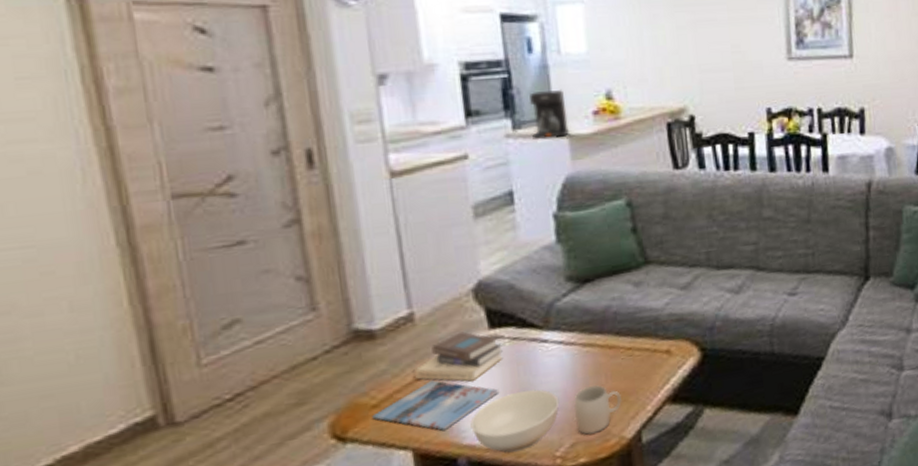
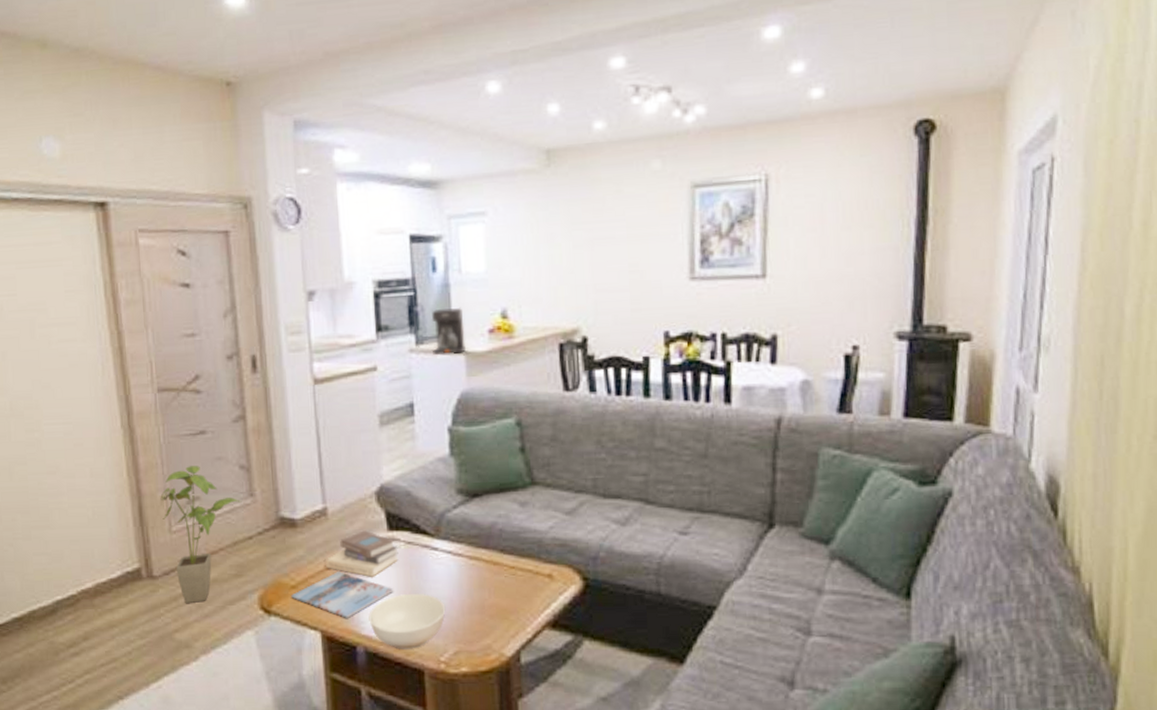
house plant: none [182,282,301,449] -> present [160,466,242,604]
mug: present [573,385,623,435] -> none [458,598,504,647]

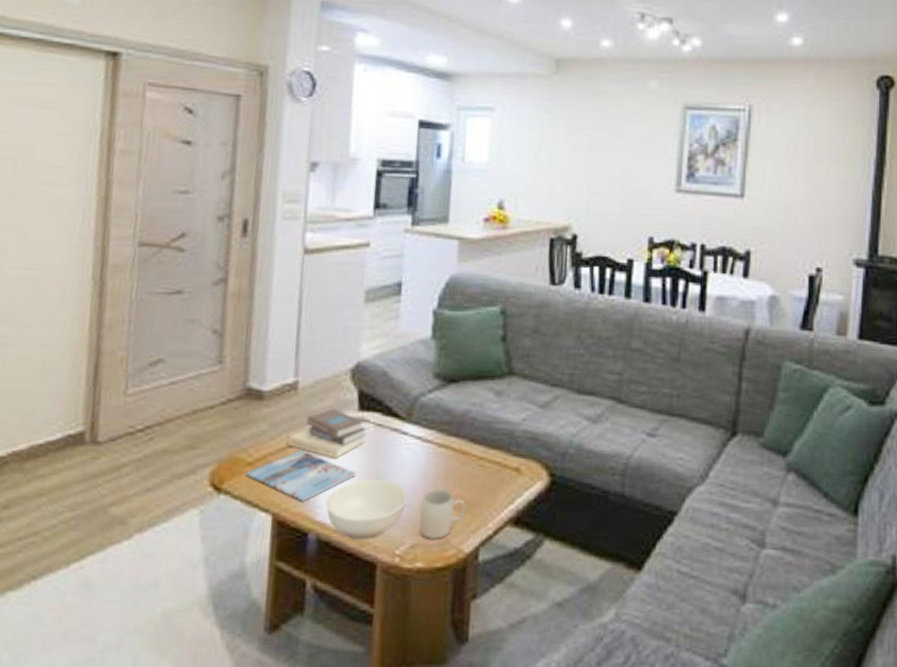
house plant: present [160,466,242,604] -> none [119,326,209,475]
coffee maker: present [431,307,467,355] -> none [427,193,462,238]
mug: none [458,598,504,647] -> present [418,488,467,541]

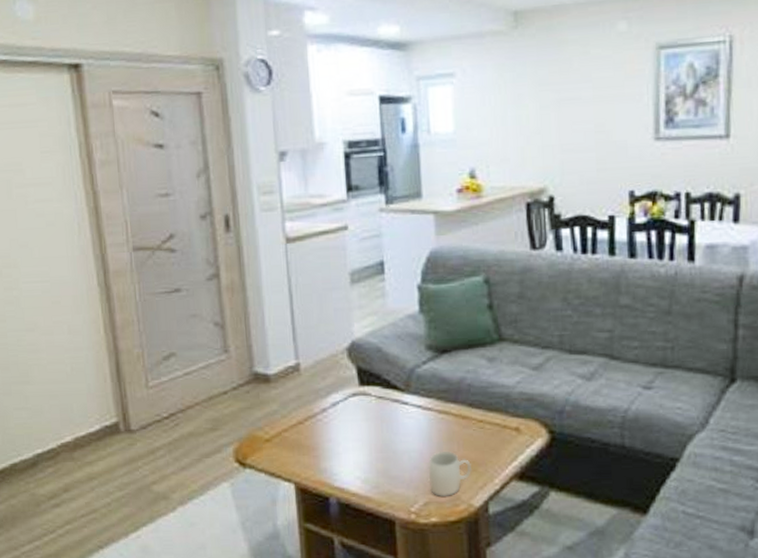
magazine: present [246,450,357,501] -> none [265,425,366,470]
books: present [287,408,367,459] -> none [298,385,370,431]
bowl: present [325,478,408,540] -> none [341,446,416,500]

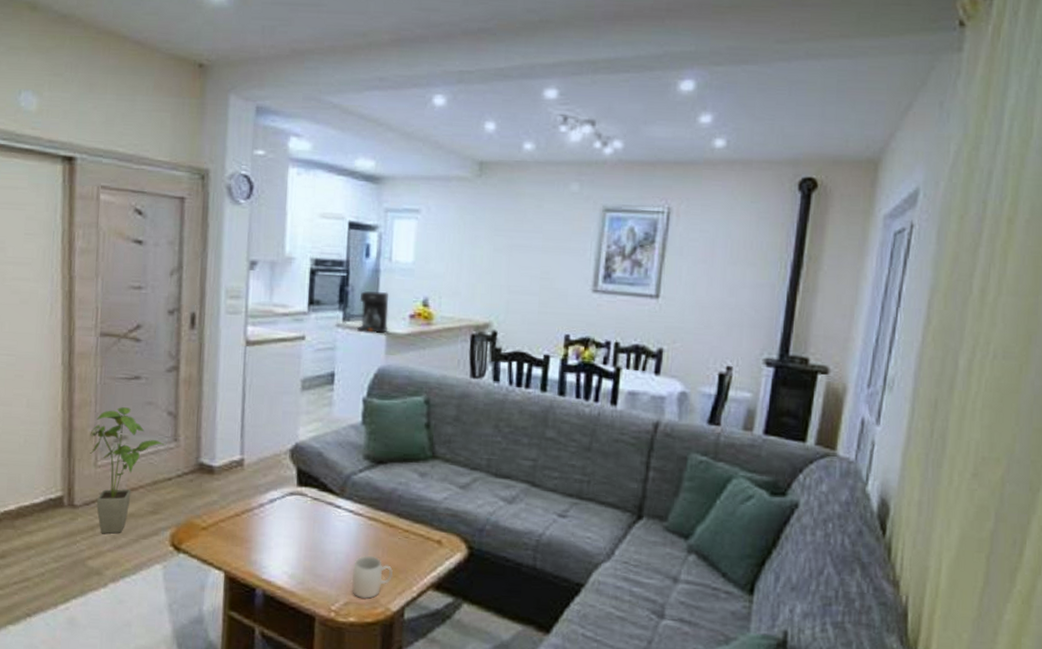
house plant: none [137,323,217,457] -> present [90,407,166,534]
coffee maker: none [401,167,436,214] -> present [357,291,389,333]

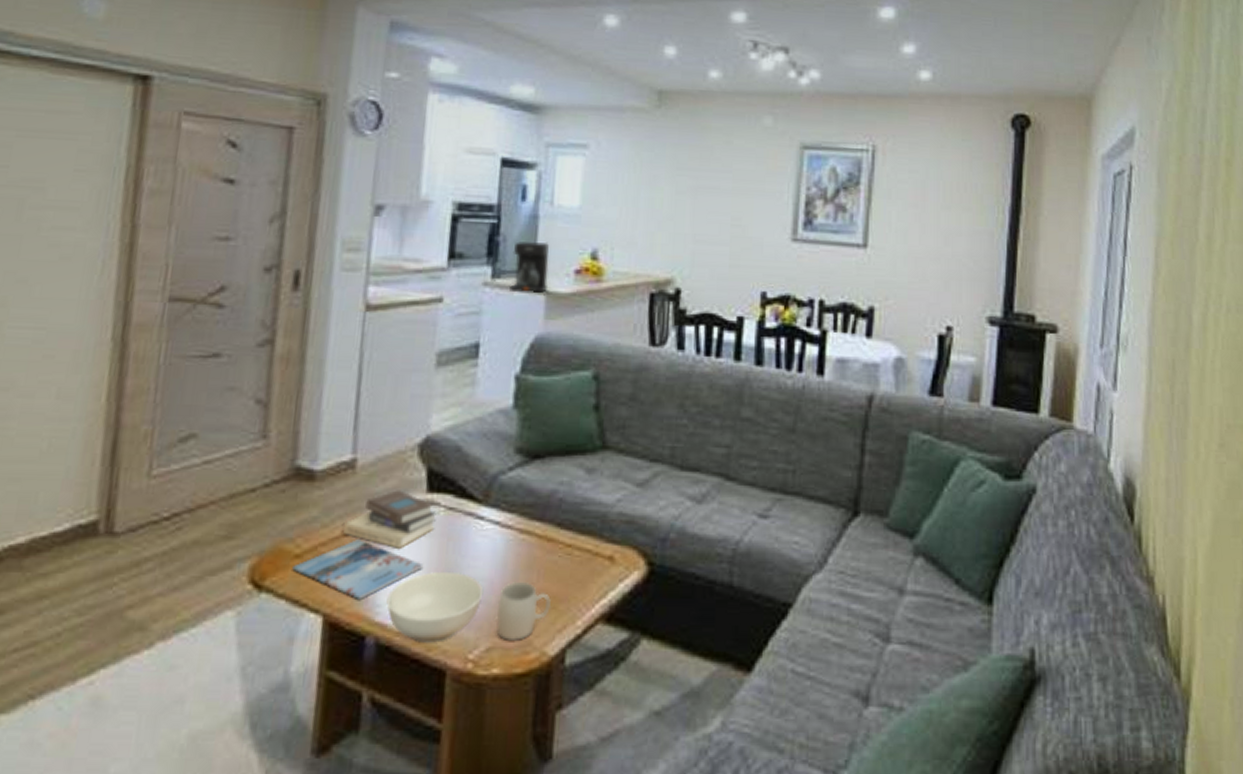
house plant: present [90,407,166,534] -> none [142,395,251,572]
magazine: none [201,518,297,562] -> present [292,539,424,599]
books: none [236,483,305,527] -> present [343,490,437,549]
bowl: none [270,545,342,596] -> present [386,571,484,643]

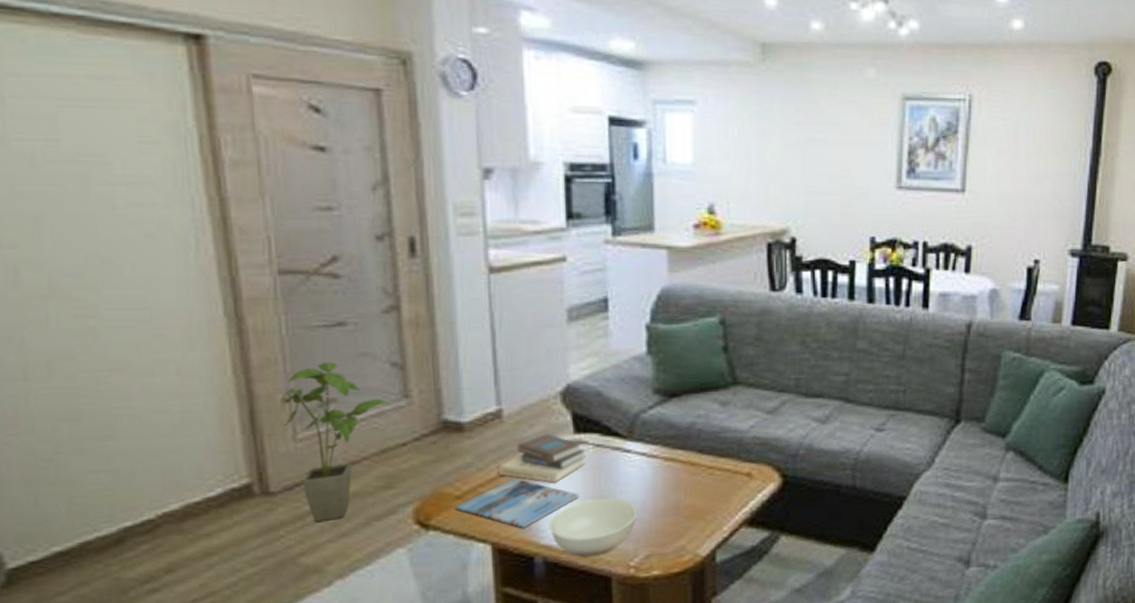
house plant: none [142,395,251,572] -> present [281,362,393,523]
mug: present [495,581,552,642] -> none [651,500,700,549]
coffee maker: present [509,242,550,293] -> none [630,198,669,248]

